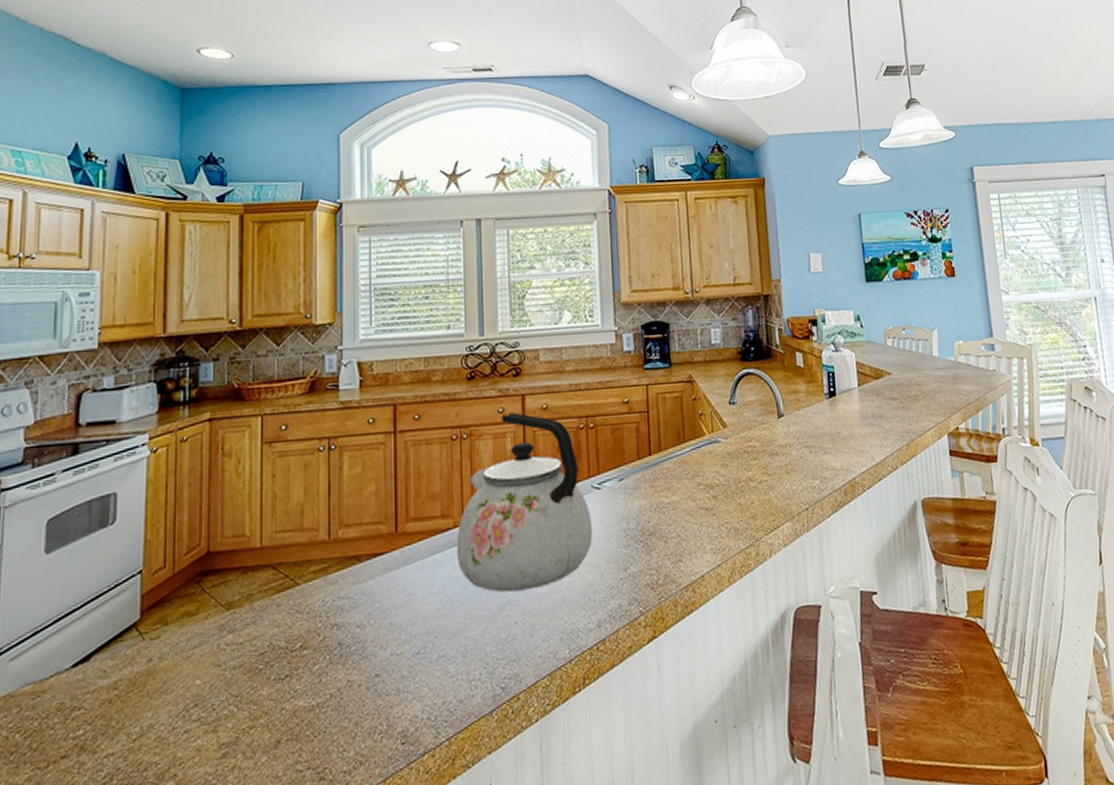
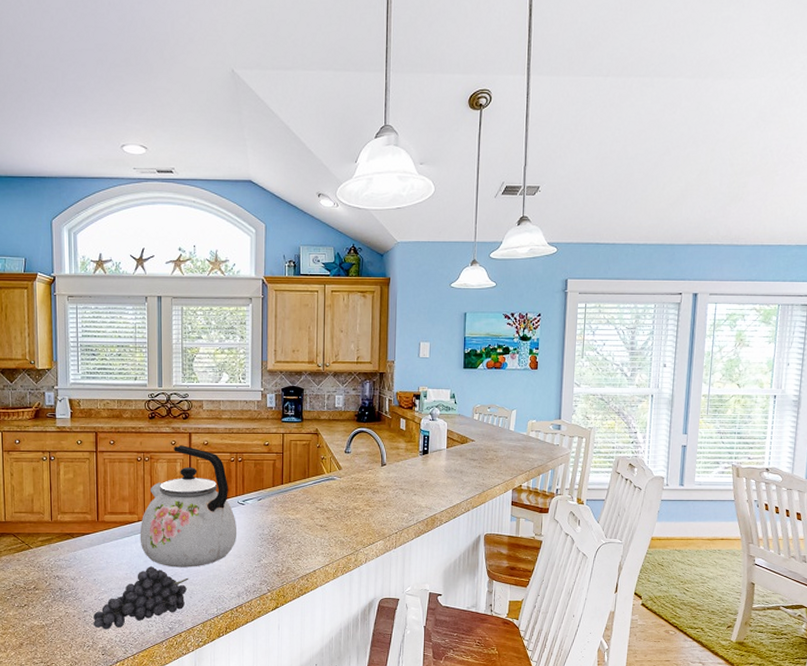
fruit: none [387,594,528,703] -> present [92,566,189,630]

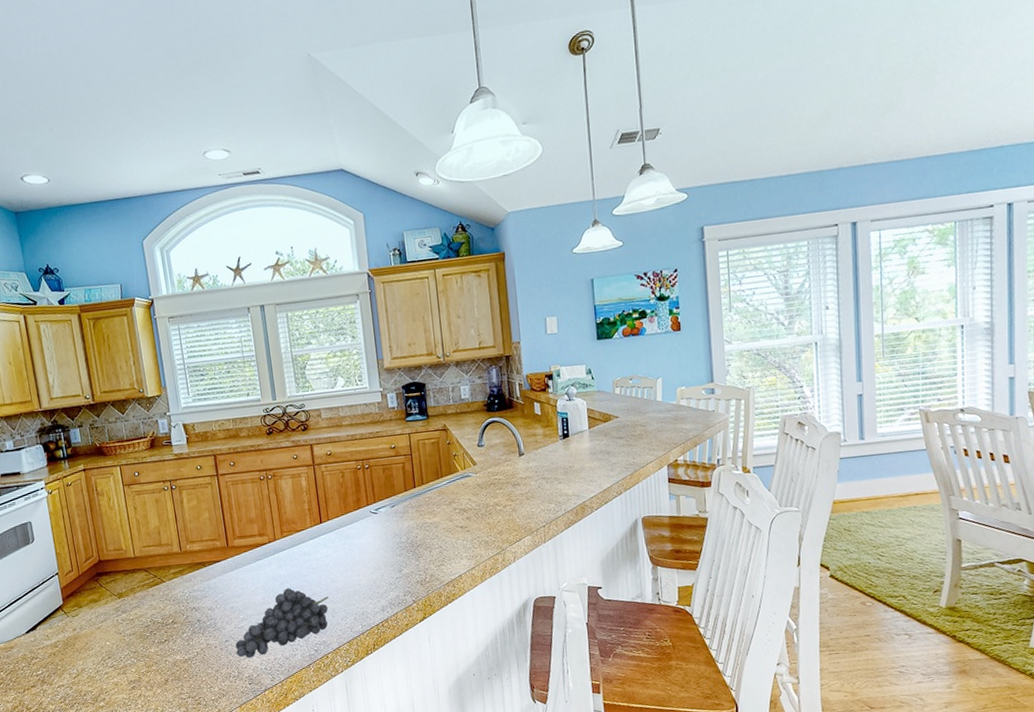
kettle: present [140,445,236,567] -> none [272,458,374,587]

